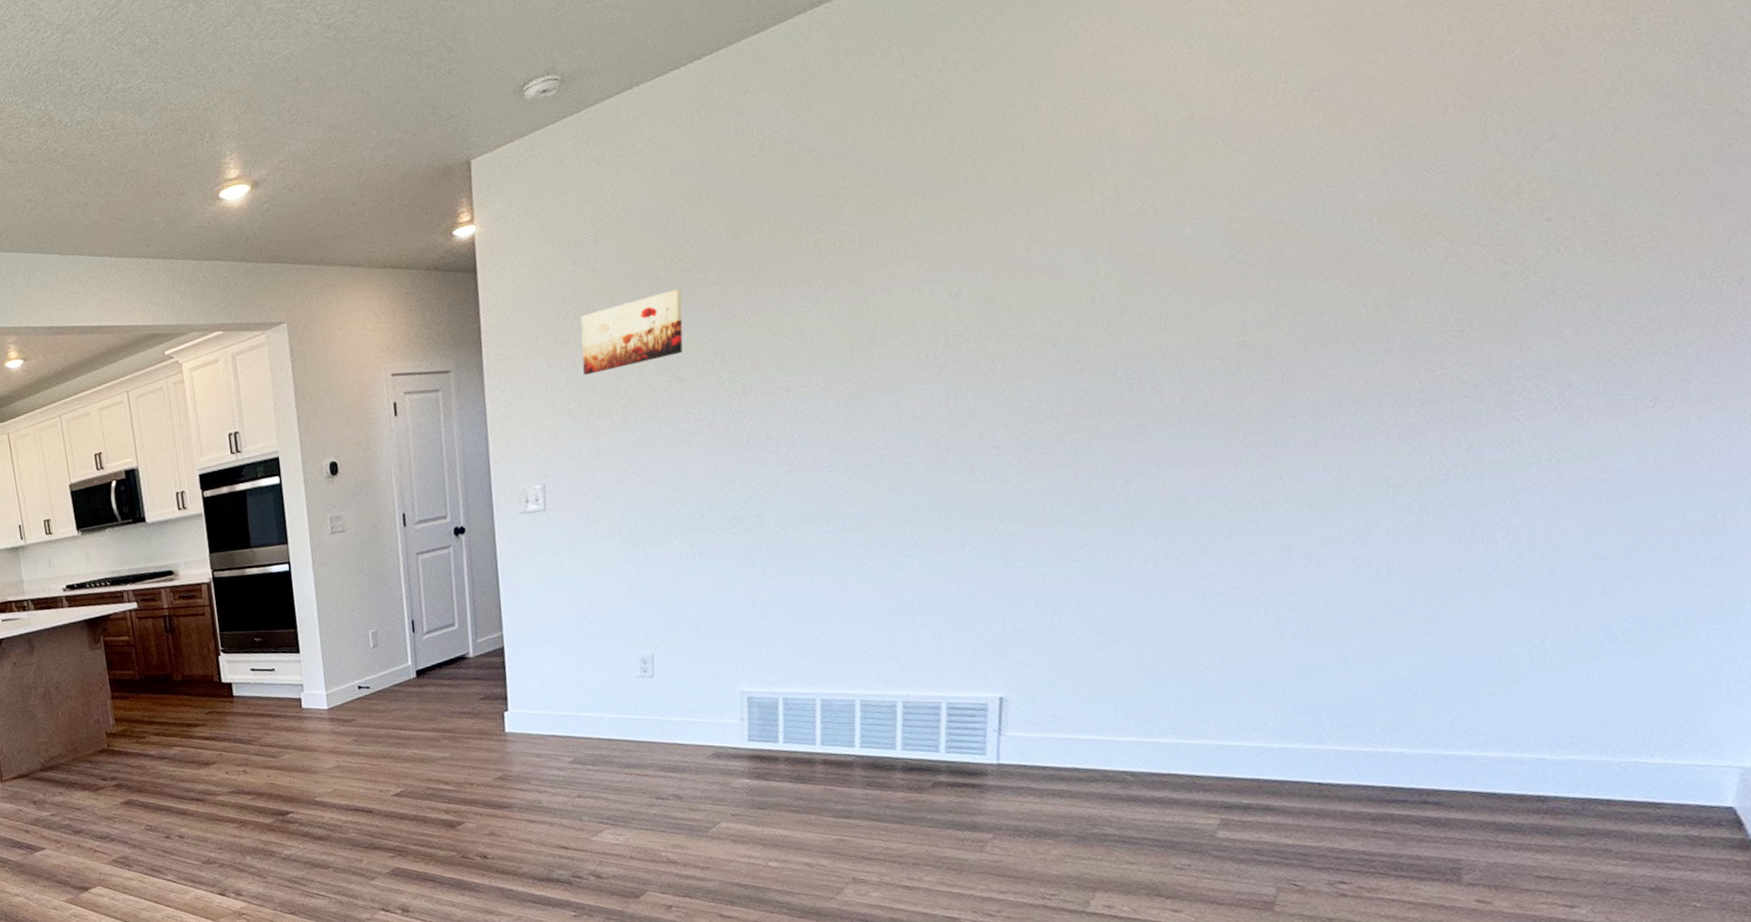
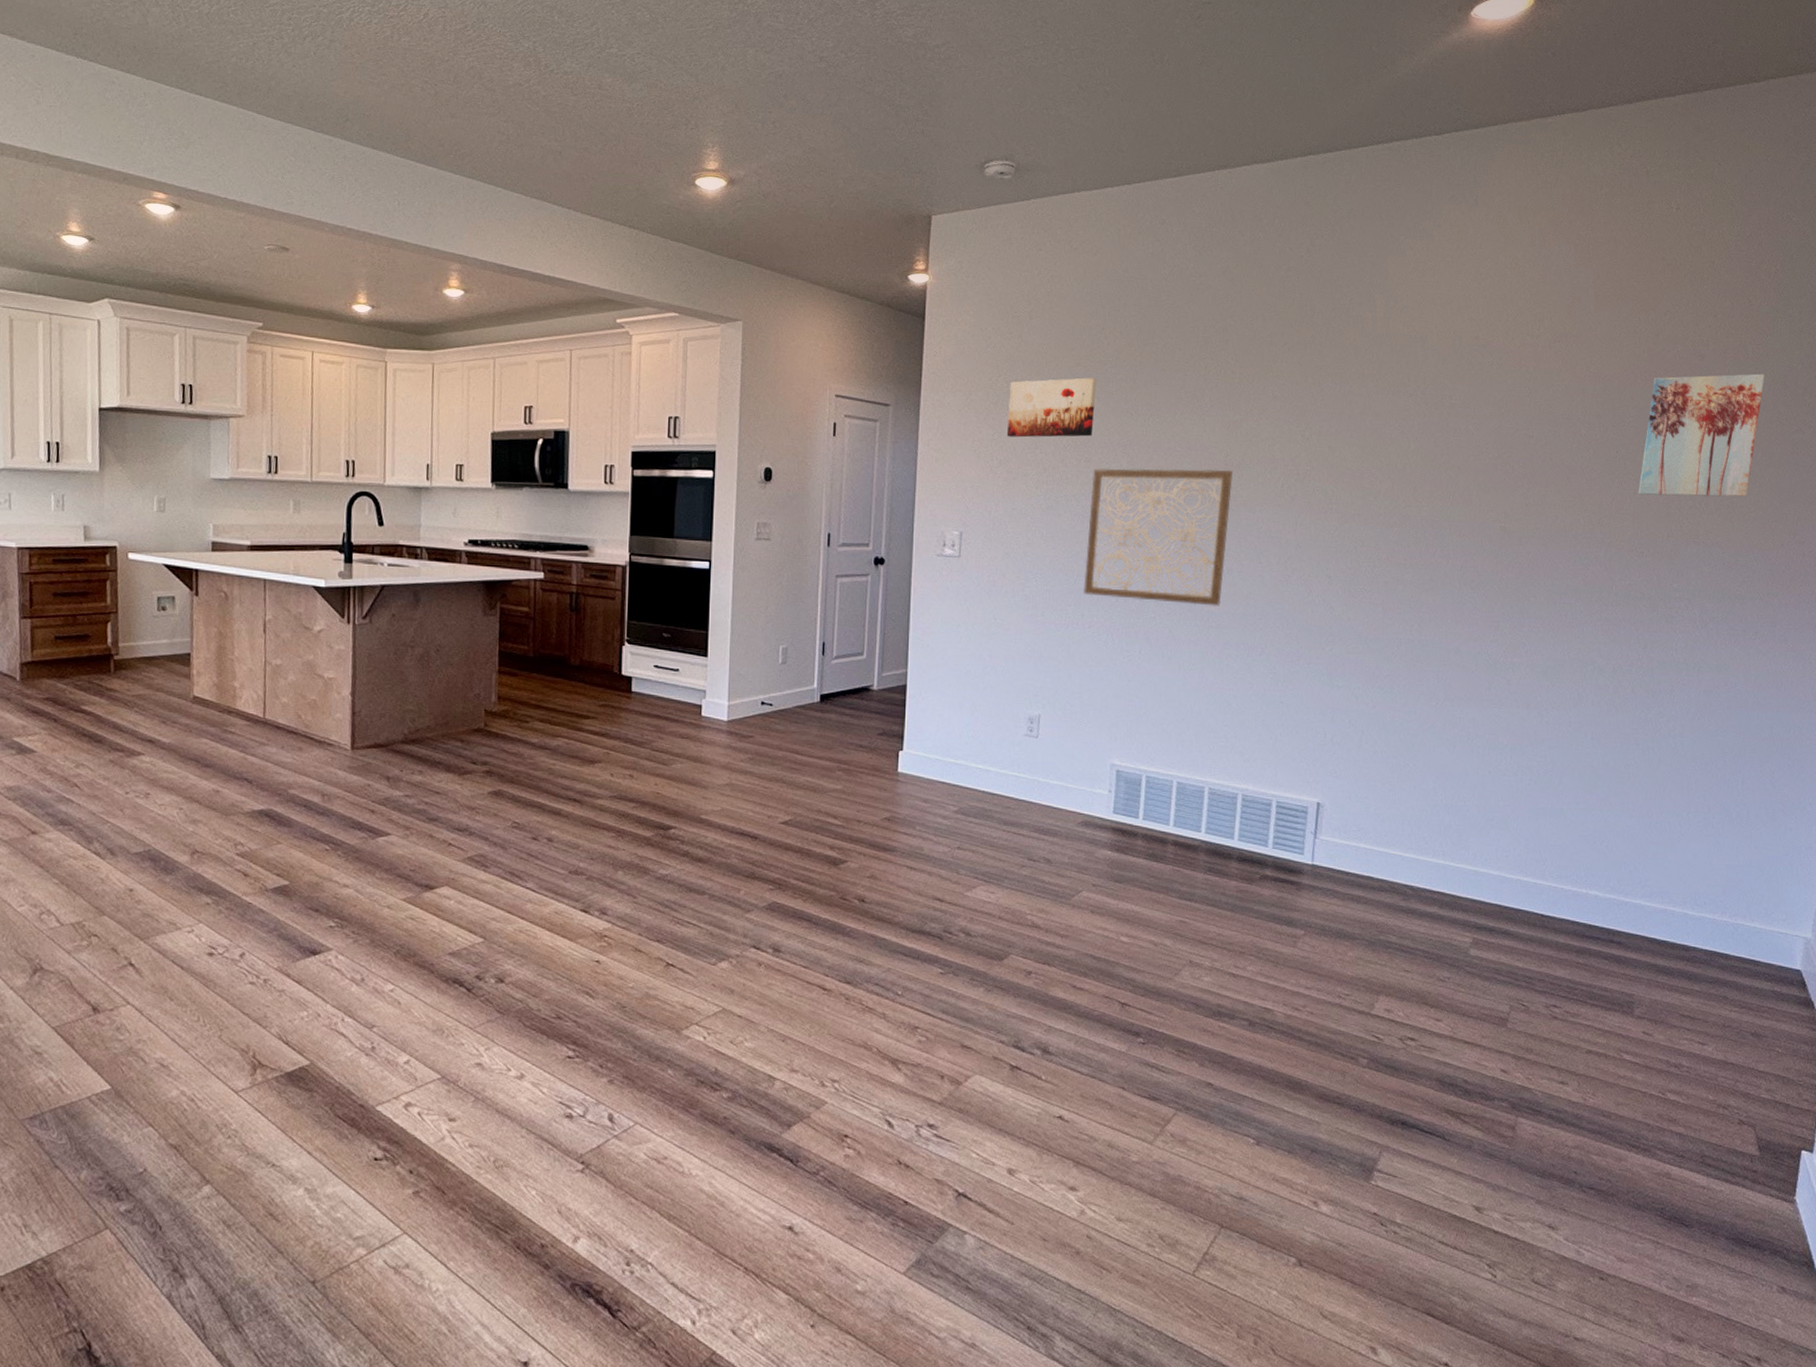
wall art: none [687,352,862,523] -> present [1082,466,1233,606]
wall art: none [1452,49,1671,259] -> present [1638,373,1765,497]

